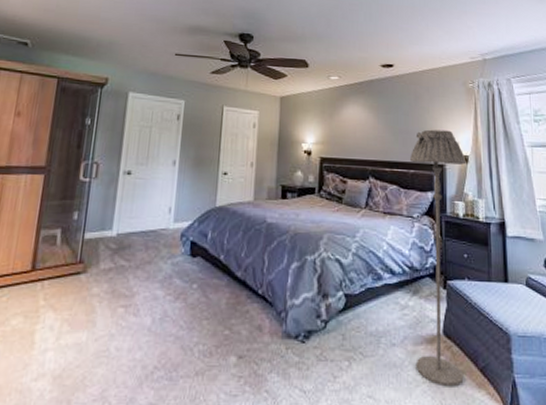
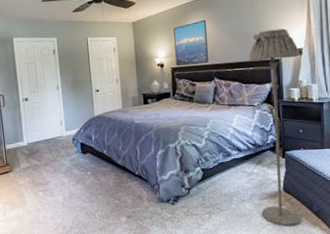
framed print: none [326,106,365,158] -> present [173,19,208,66]

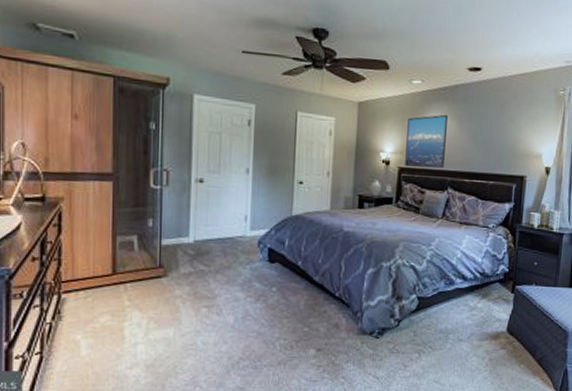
floor lamp: present [248,28,301,227] -> none [479,139,547,374]

